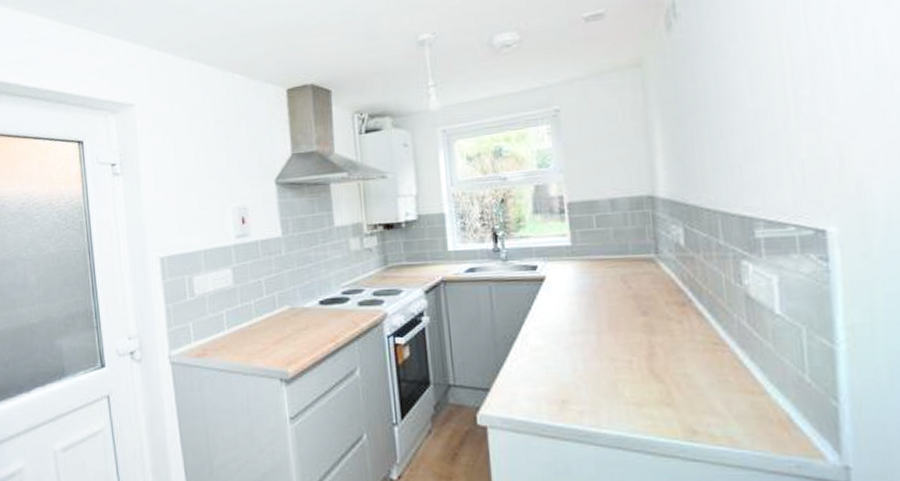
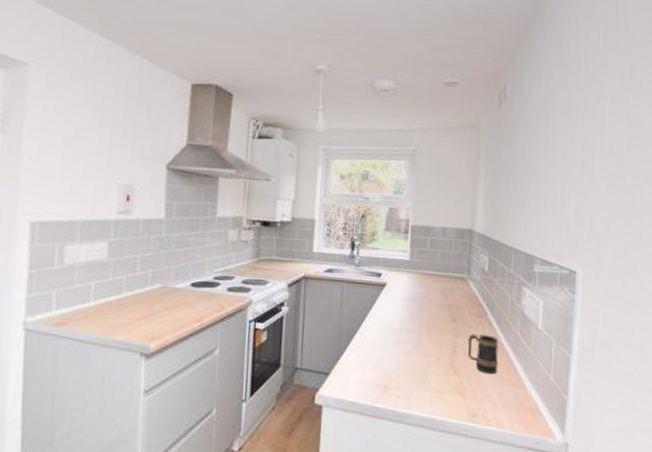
mug: none [669,328,720,379] -> present [468,334,499,374]

